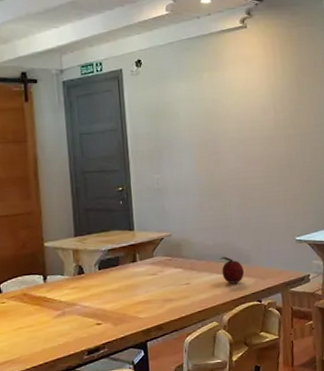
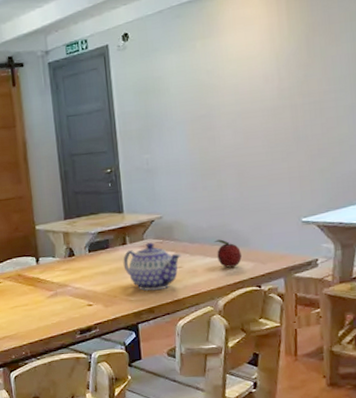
teapot: none [133,259,189,309] -> present [123,242,181,292]

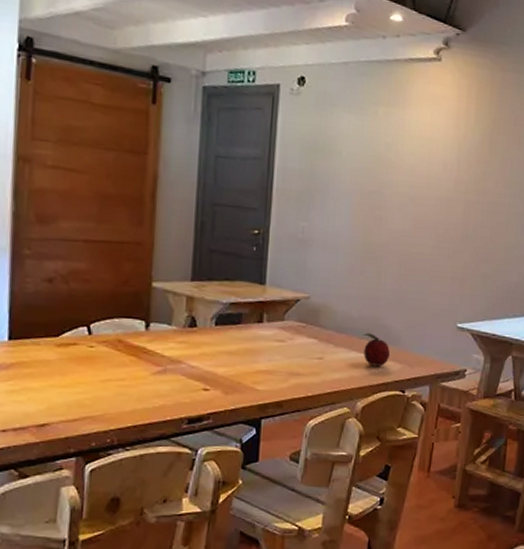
teapot: present [123,242,181,292] -> none [255,324,324,382]

